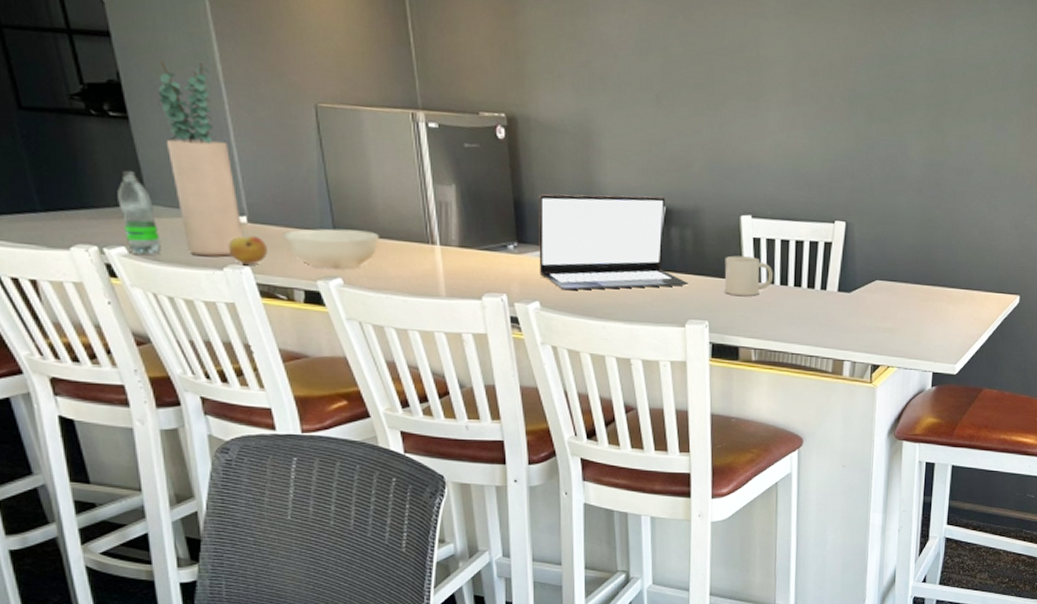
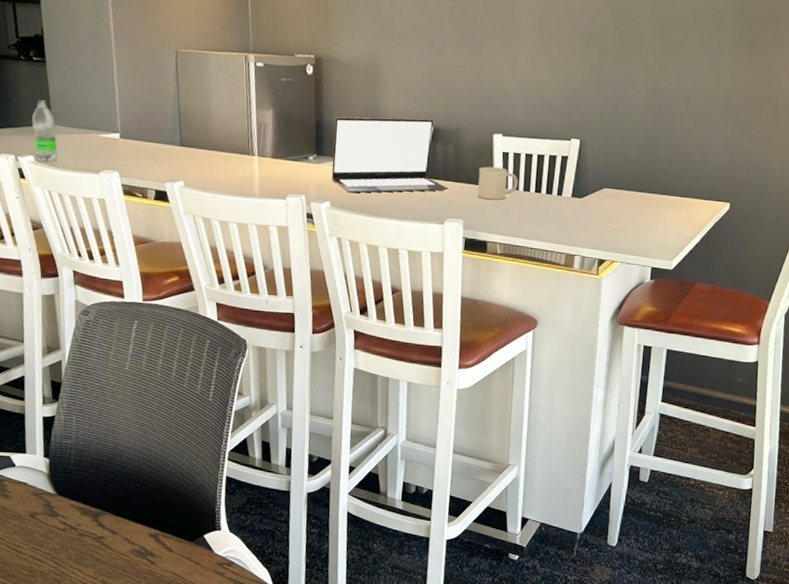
vase: present [158,62,244,257] -> none [68,21,116,164]
fruit: present [228,235,269,265] -> none [104,147,133,170]
bowl: present [282,228,380,270] -> none [143,143,214,175]

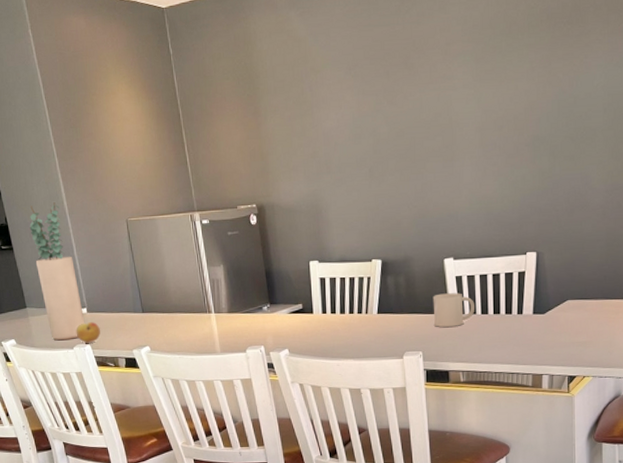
bottle: present [32,99,58,163] -> none [8,285,36,345]
vase: none [68,21,116,164] -> present [29,202,85,341]
fruit: none [104,147,133,170] -> present [76,321,101,343]
laptop: present [331,117,449,193] -> none [284,252,404,338]

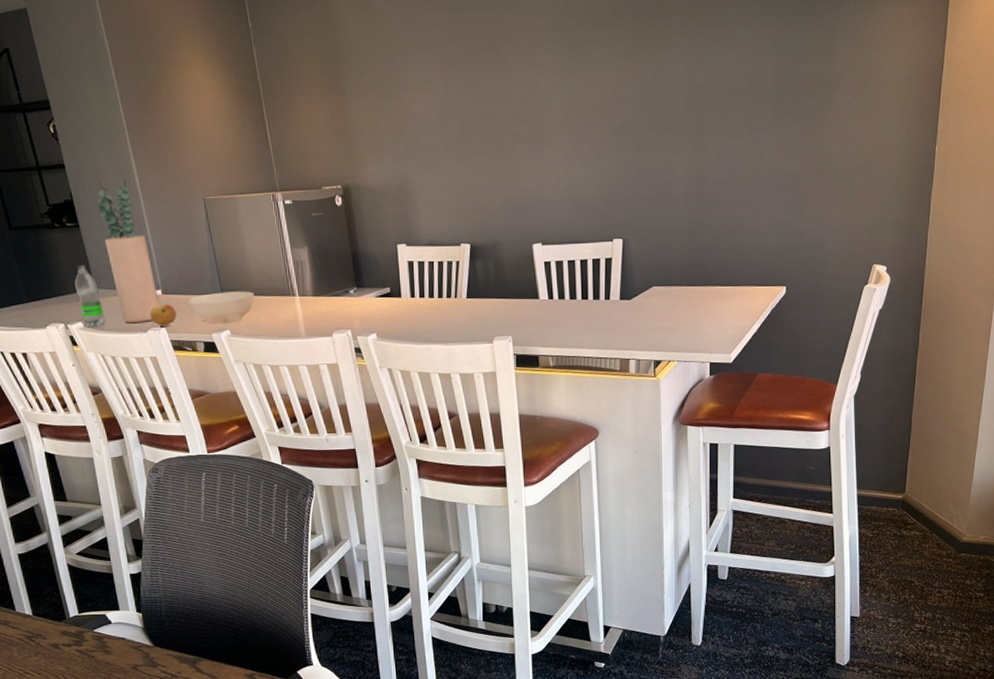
bottle: none [8,285,36,345] -> present [74,264,105,328]
bowl: none [109,308,173,341] -> present [186,291,255,325]
mug: present [433,293,475,328] -> none [522,278,563,313]

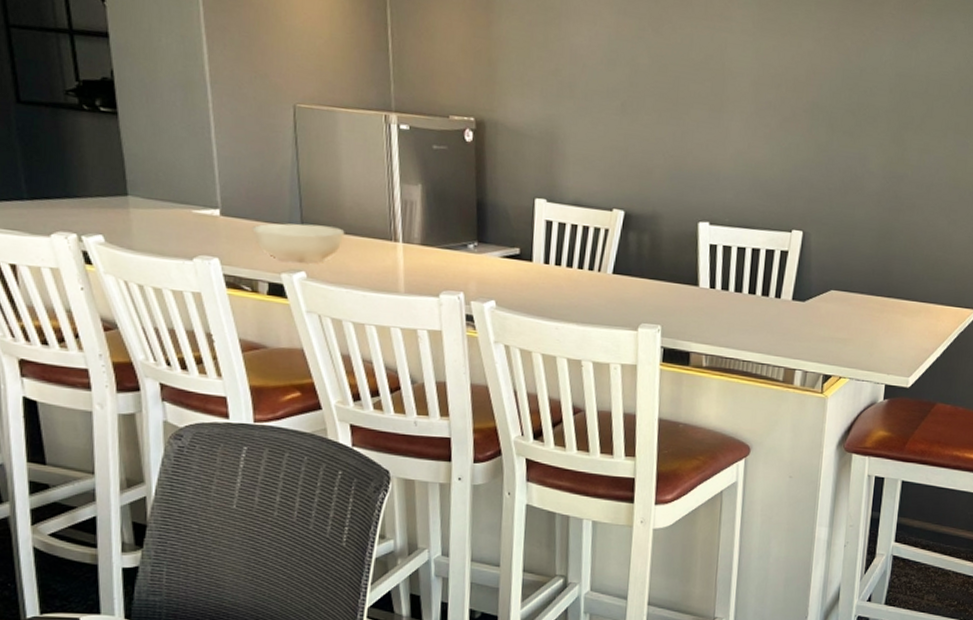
bottle: present [74,264,105,328] -> none [100,163,137,245]
vase: present [97,178,160,324] -> none [147,61,216,248]
fruit: present [149,303,178,326] -> none [199,227,238,256]

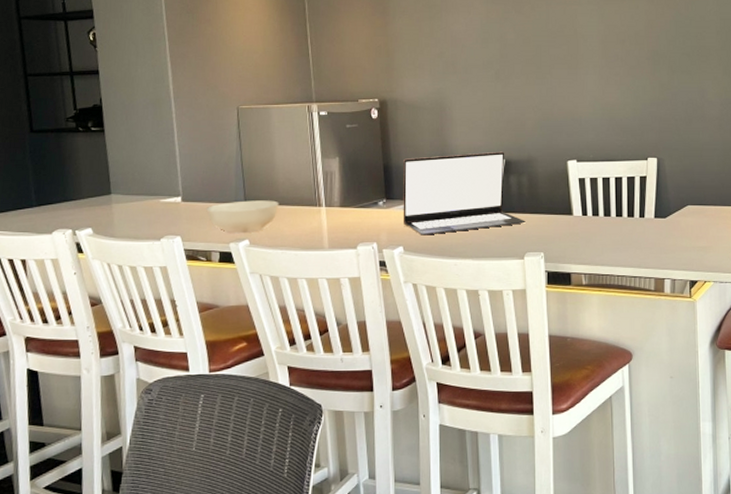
laptop: none [496,196,643,291] -> present [403,151,526,236]

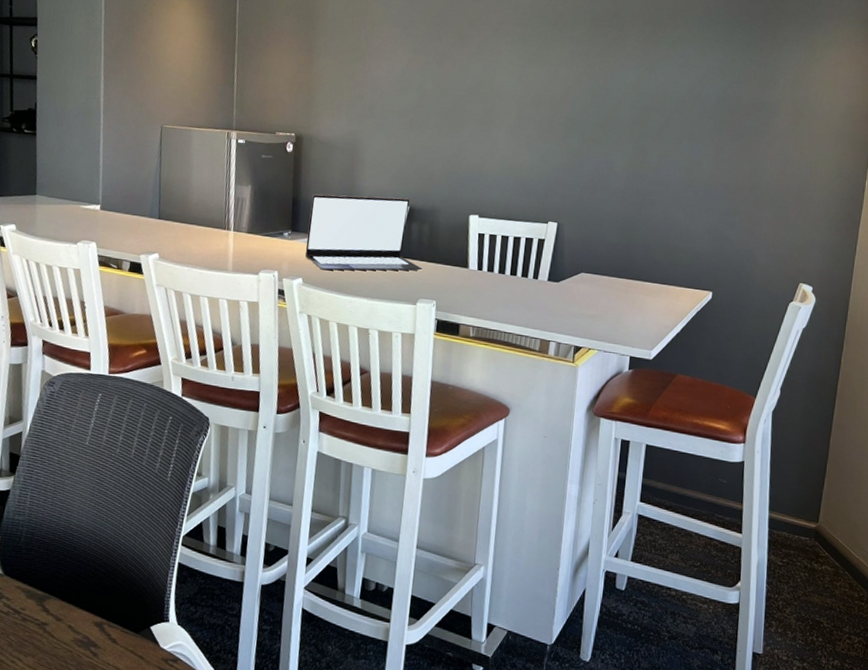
bowl: present [206,200,279,234] -> none [122,215,191,247]

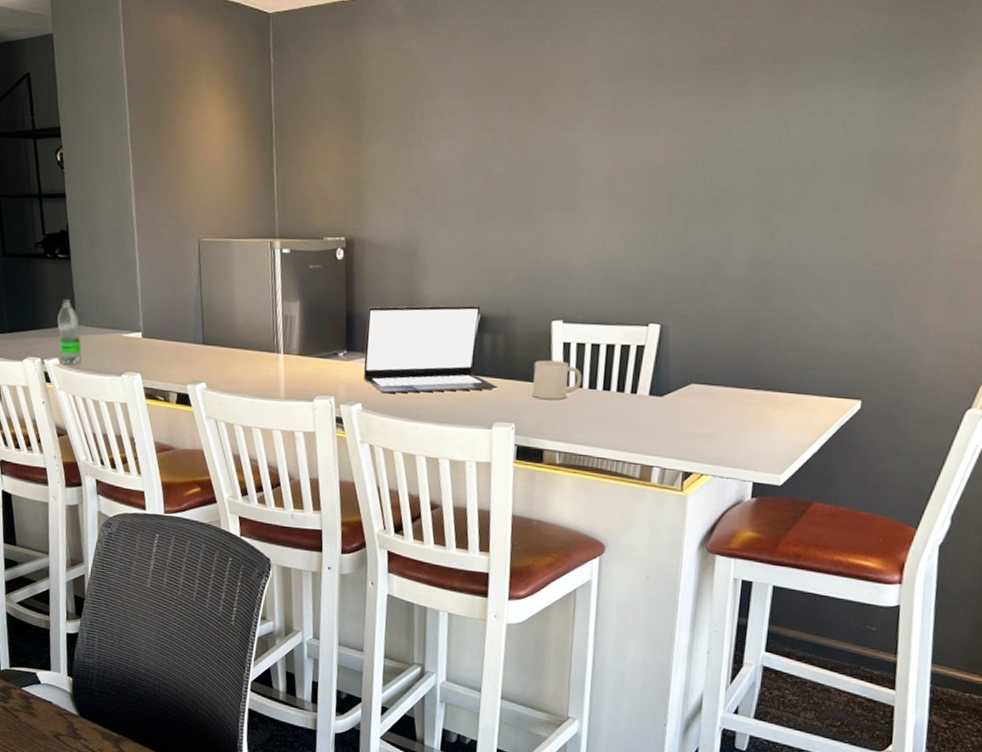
bottle: none [16,170,40,232] -> present [57,299,82,365]
mug: none [452,247,493,282] -> present [532,360,582,400]

